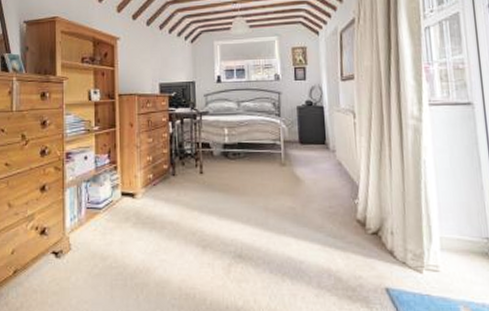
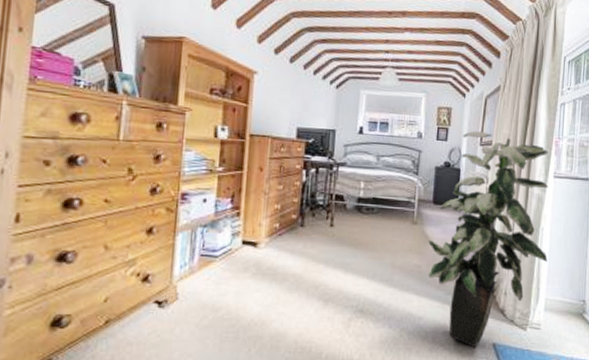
indoor plant: none [300,66,436,293] -> present [428,130,549,348]

